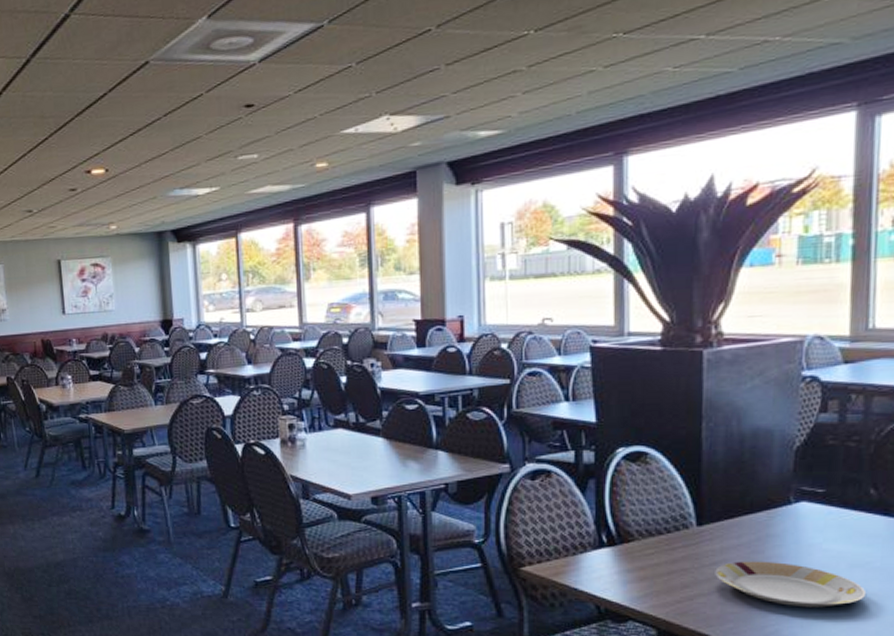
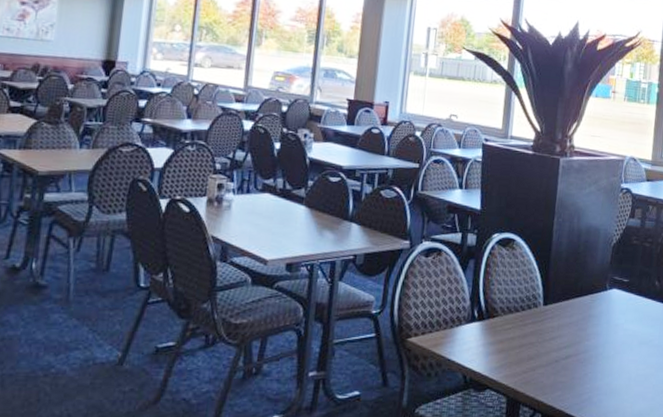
plate: present [715,561,867,608] -> none [552,337,648,378]

